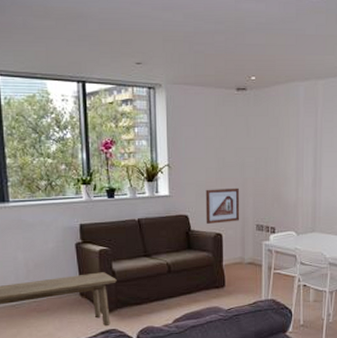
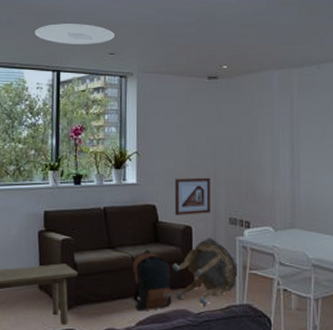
ceiling light: none [54,29,140,53] -> present [35,24,114,45]
backpack: none [168,256,205,309] -> present [132,249,172,310]
side table: none [204,243,265,303] -> present [171,237,240,306]

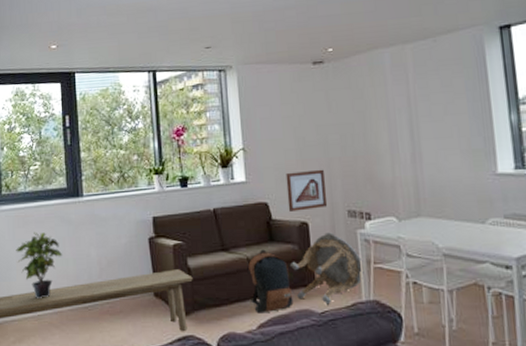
ceiling light: present [35,24,114,45] -> none [126,19,209,43]

